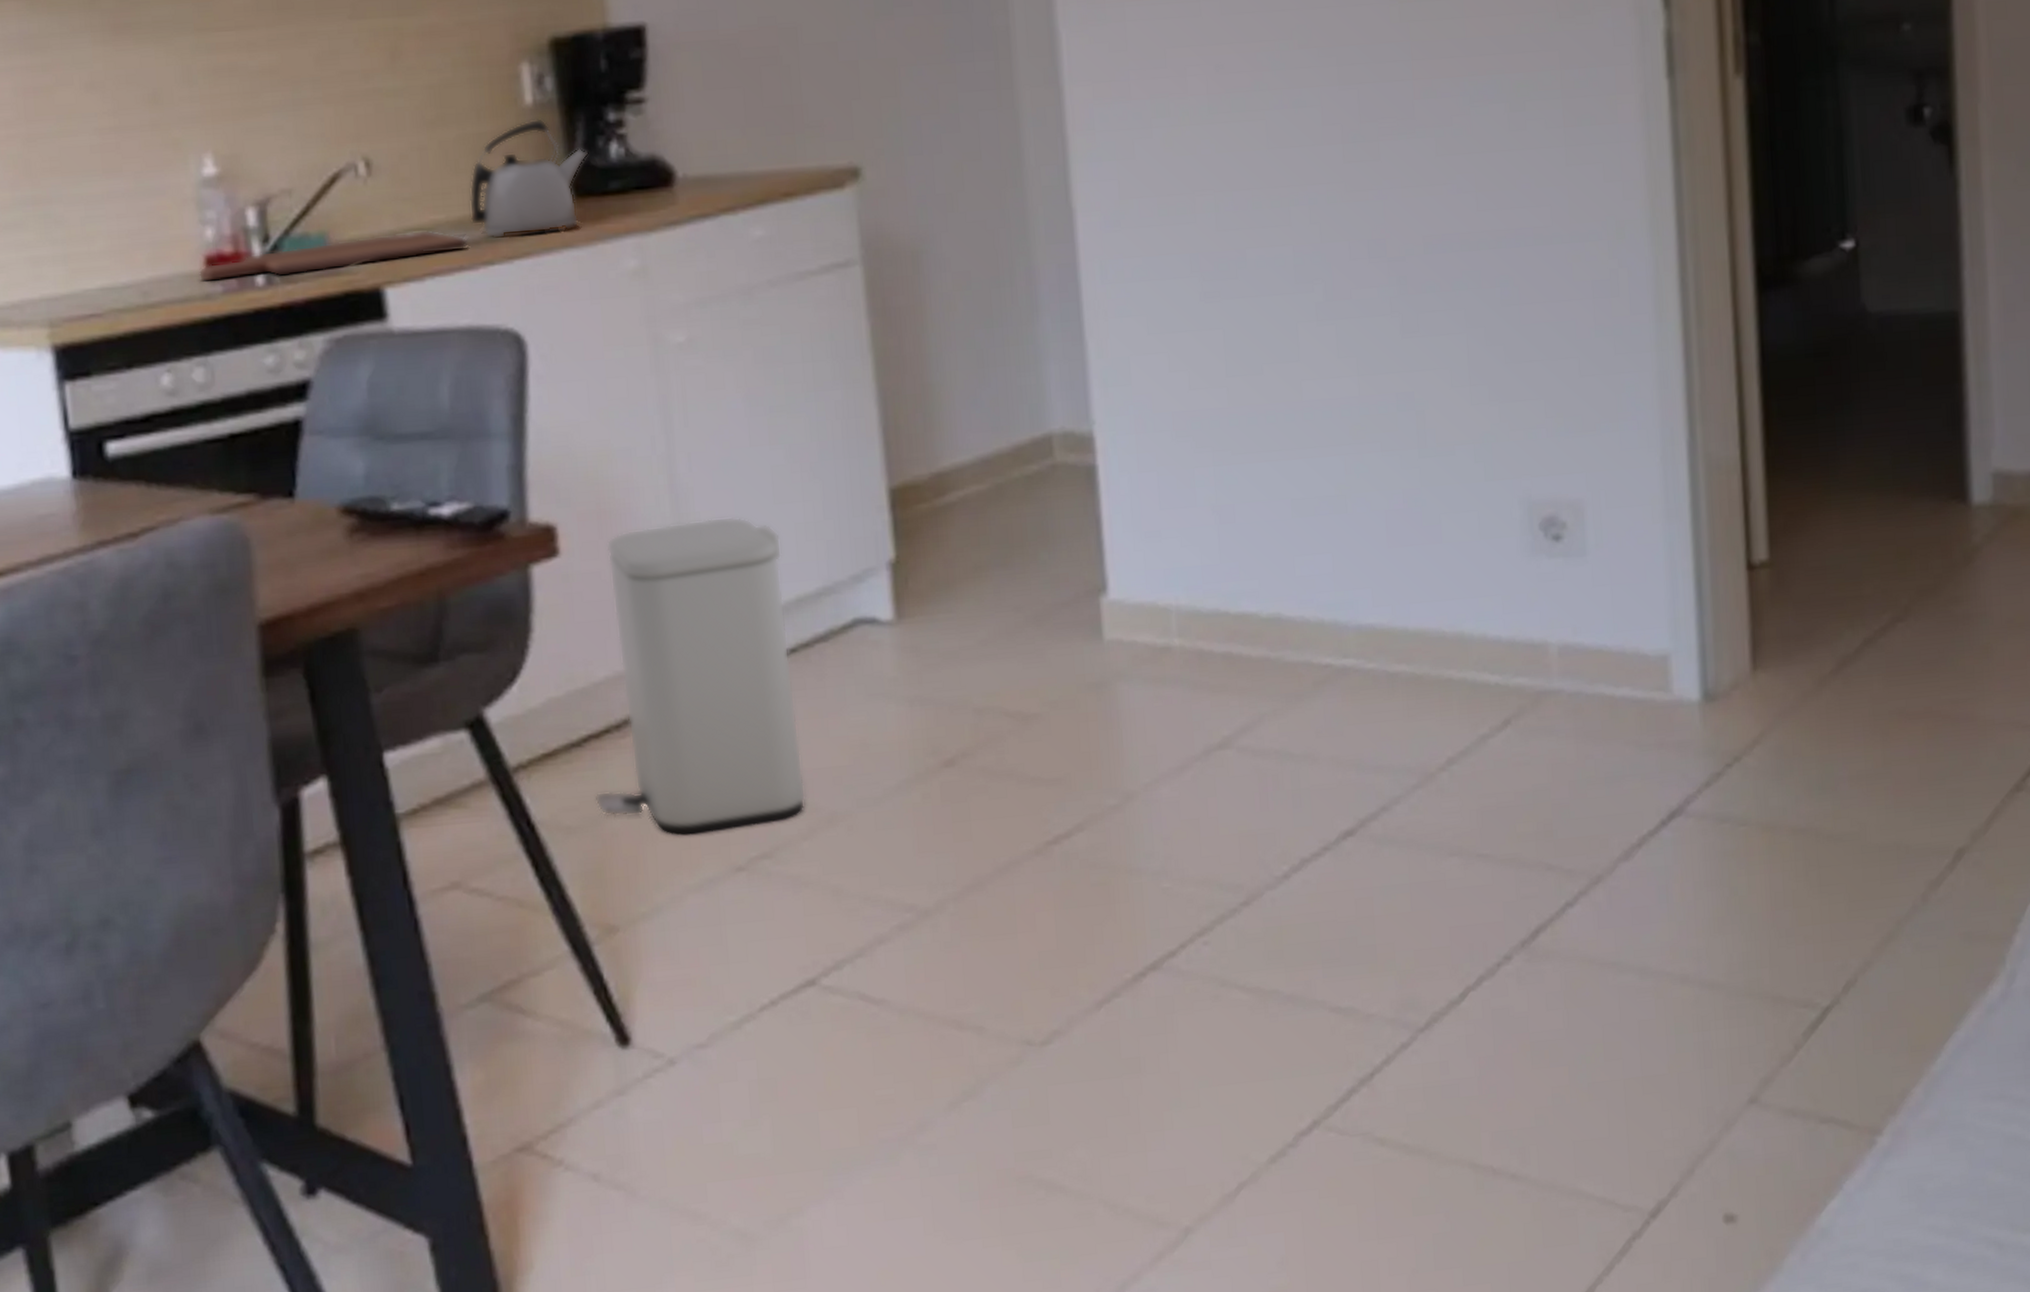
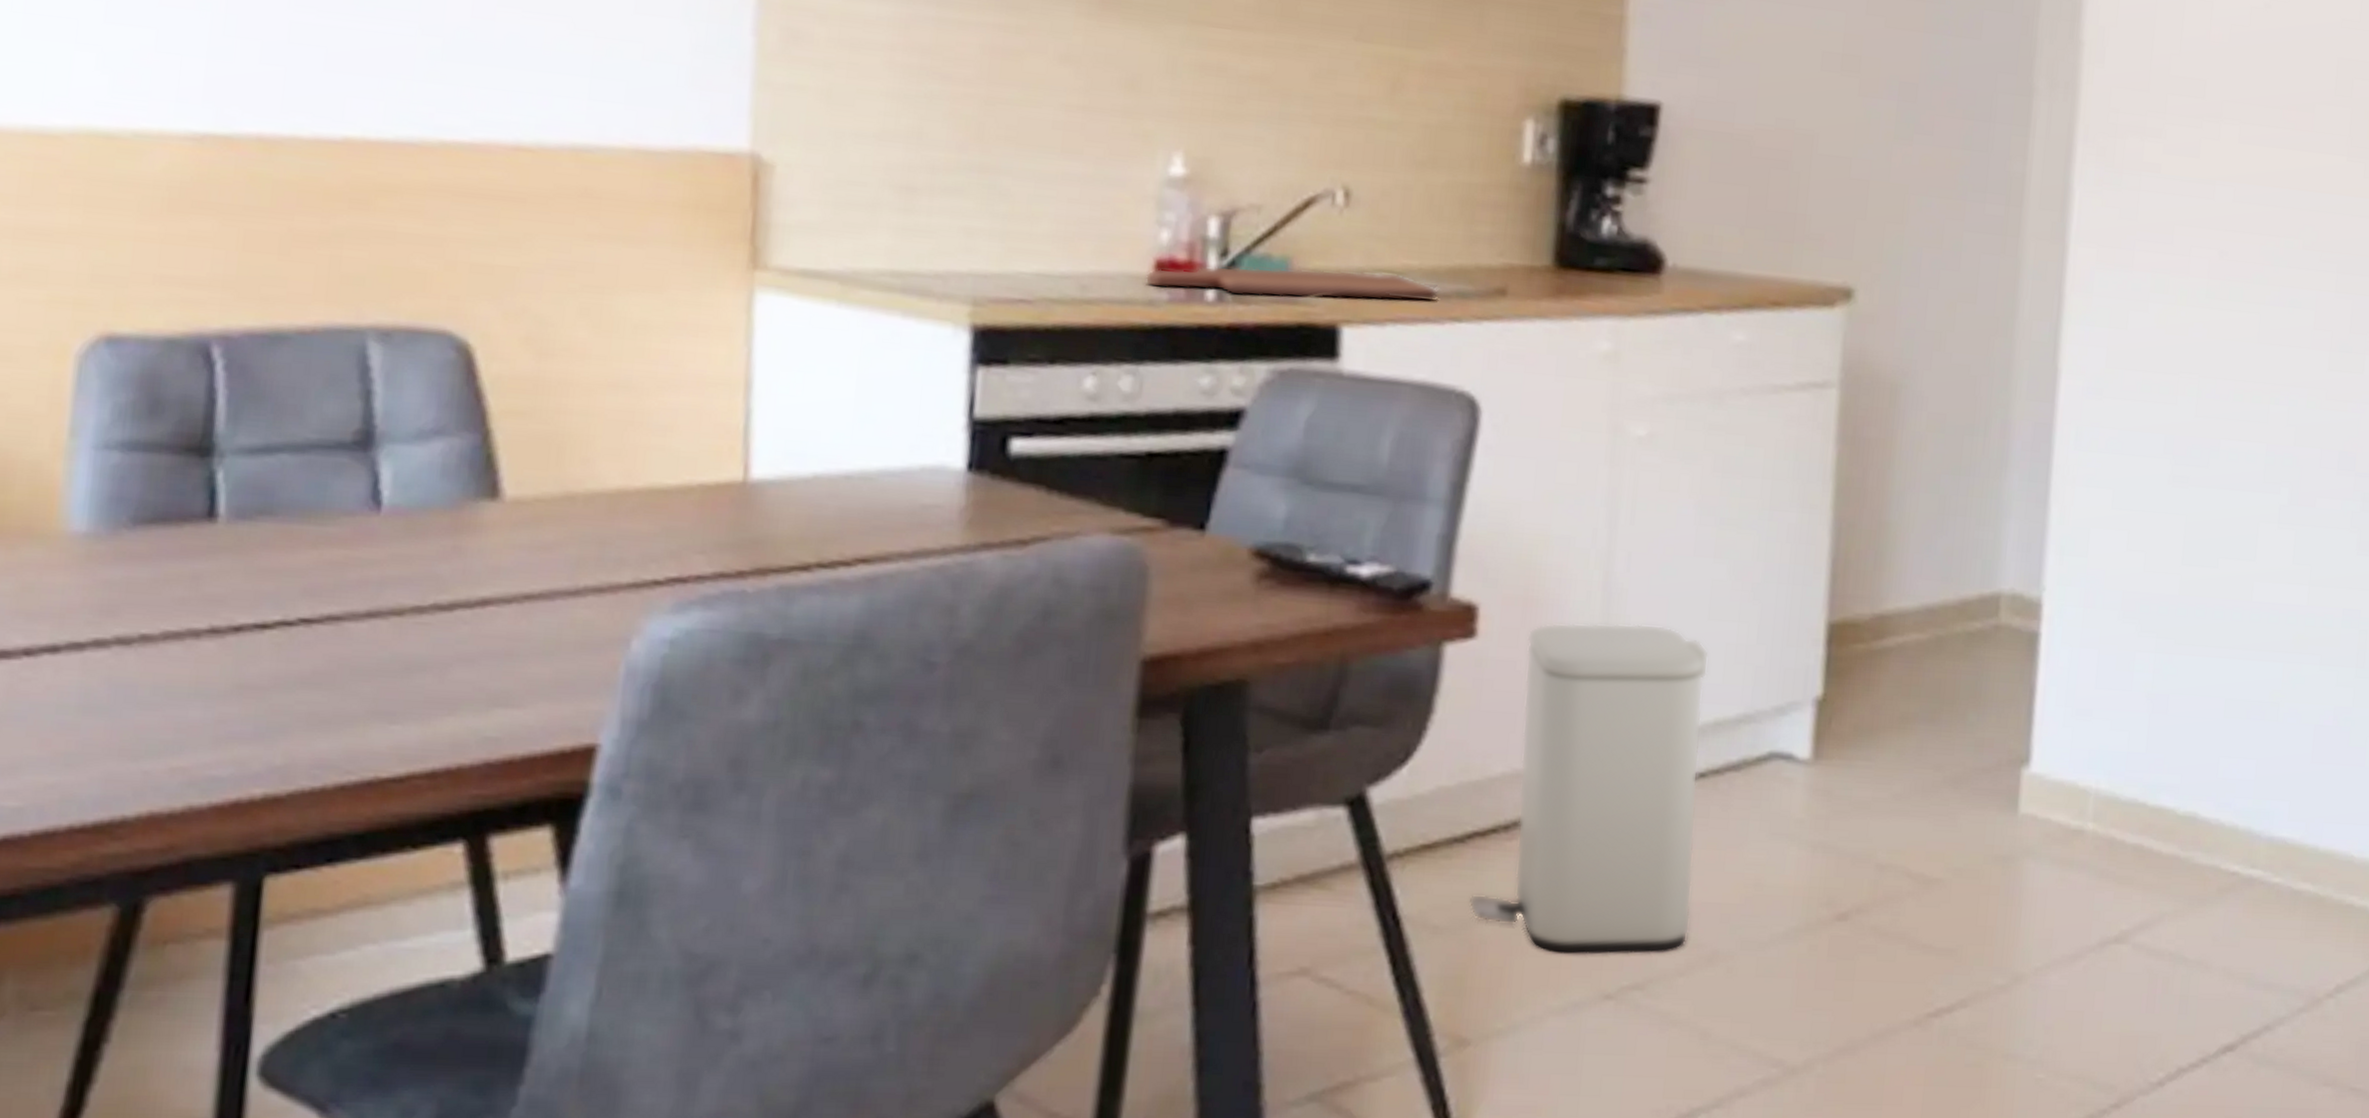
kettle: present [469,118,588,239] -> none [1445,179,1579,301]

